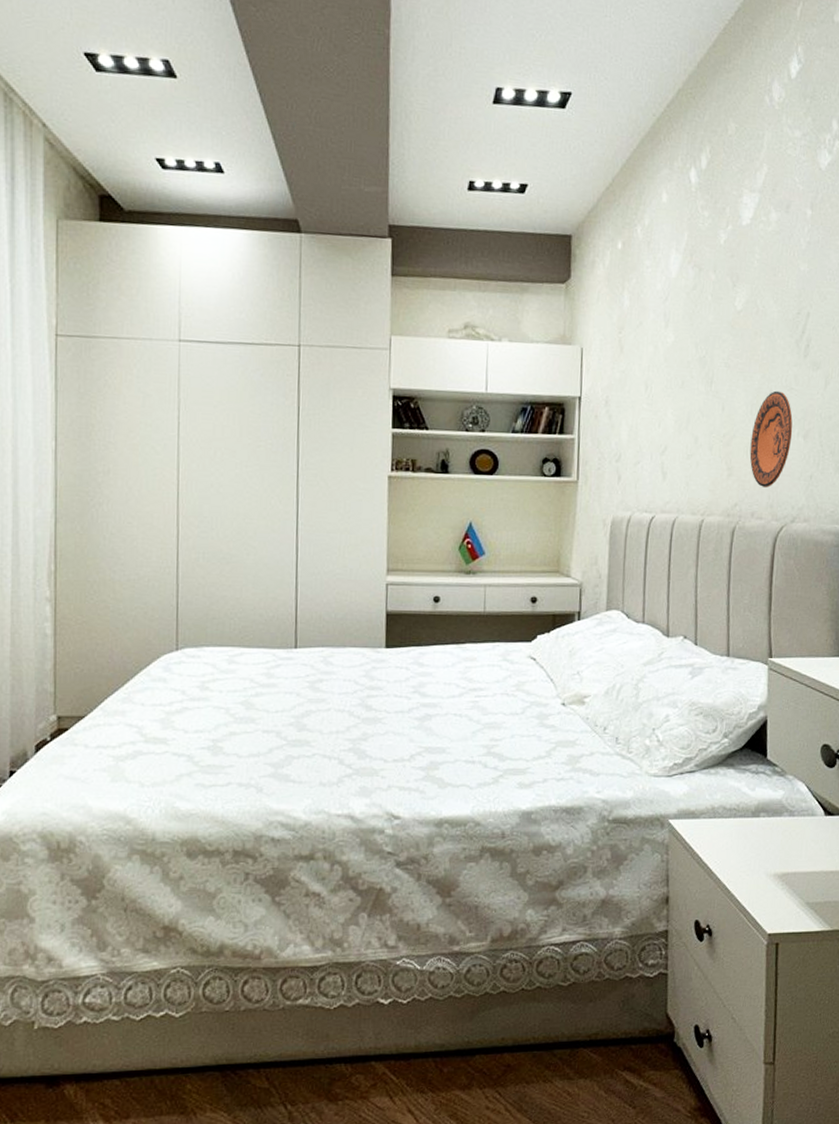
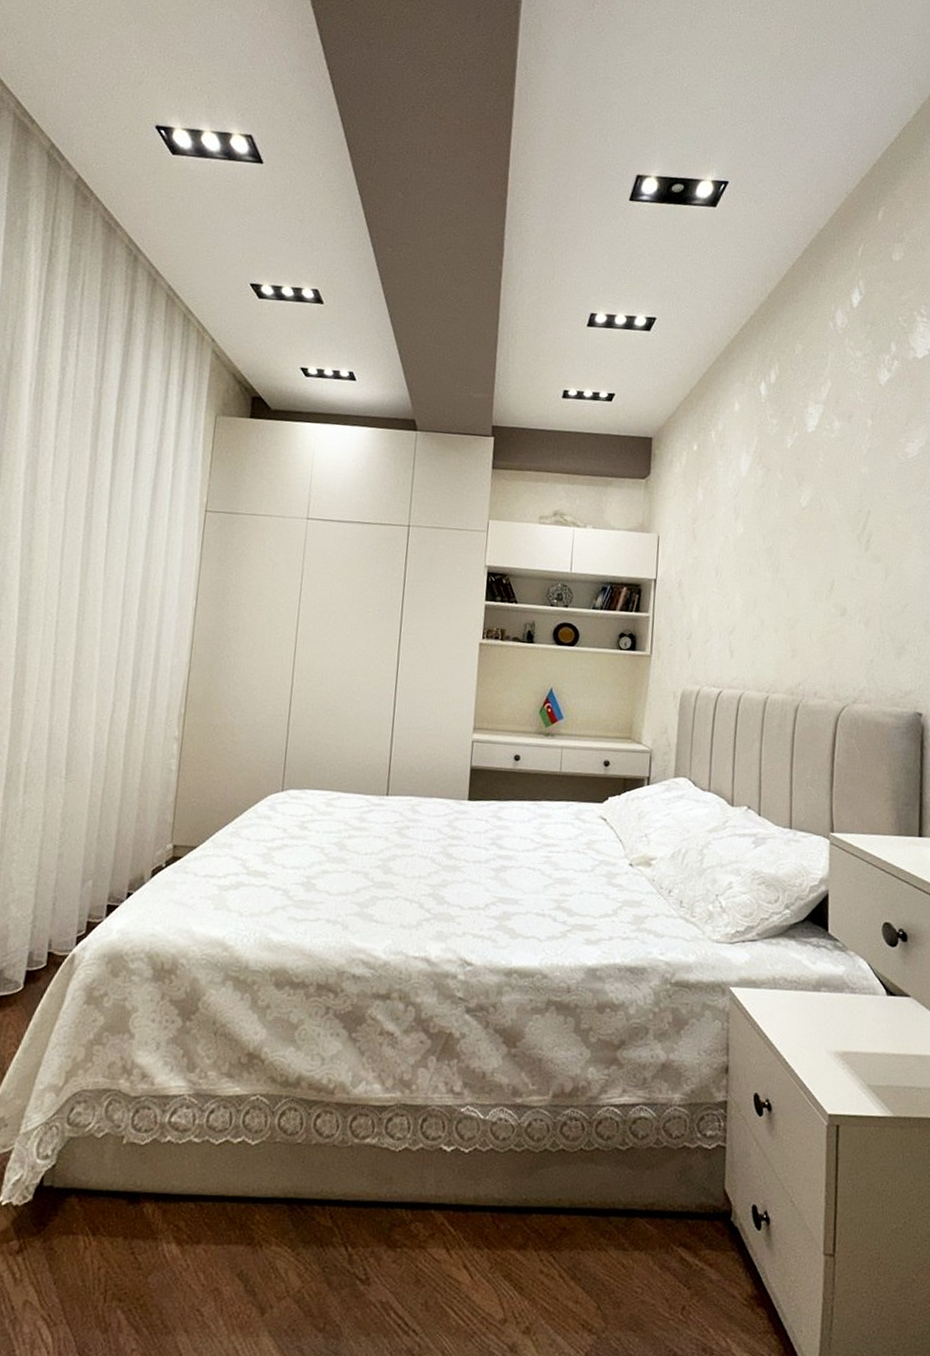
decorative plate: present [749,390,793,487] -> none [813,580,854,669]

